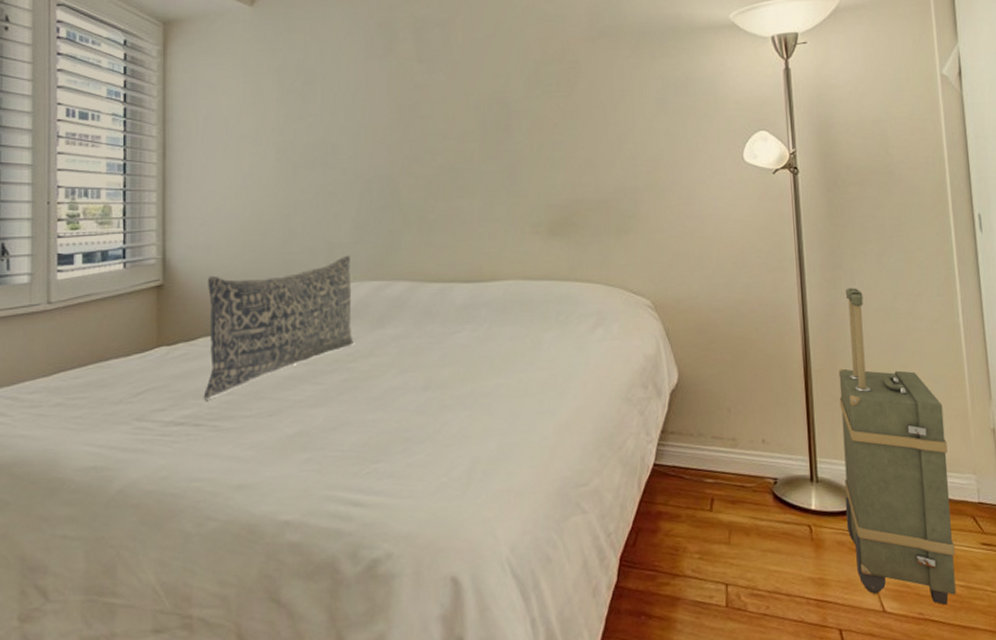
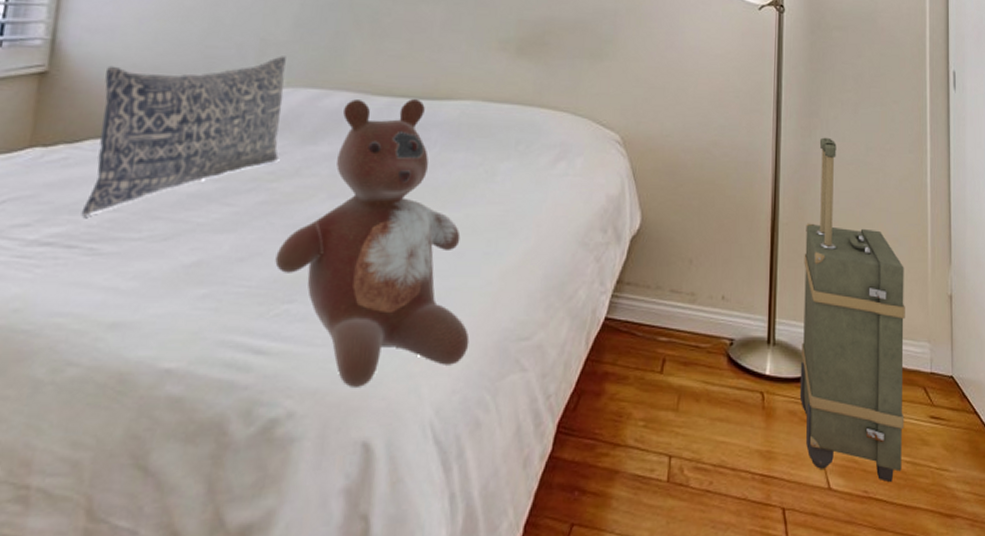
stuffed bear: none [361,282,534,531] -> present [275,98,470,387]

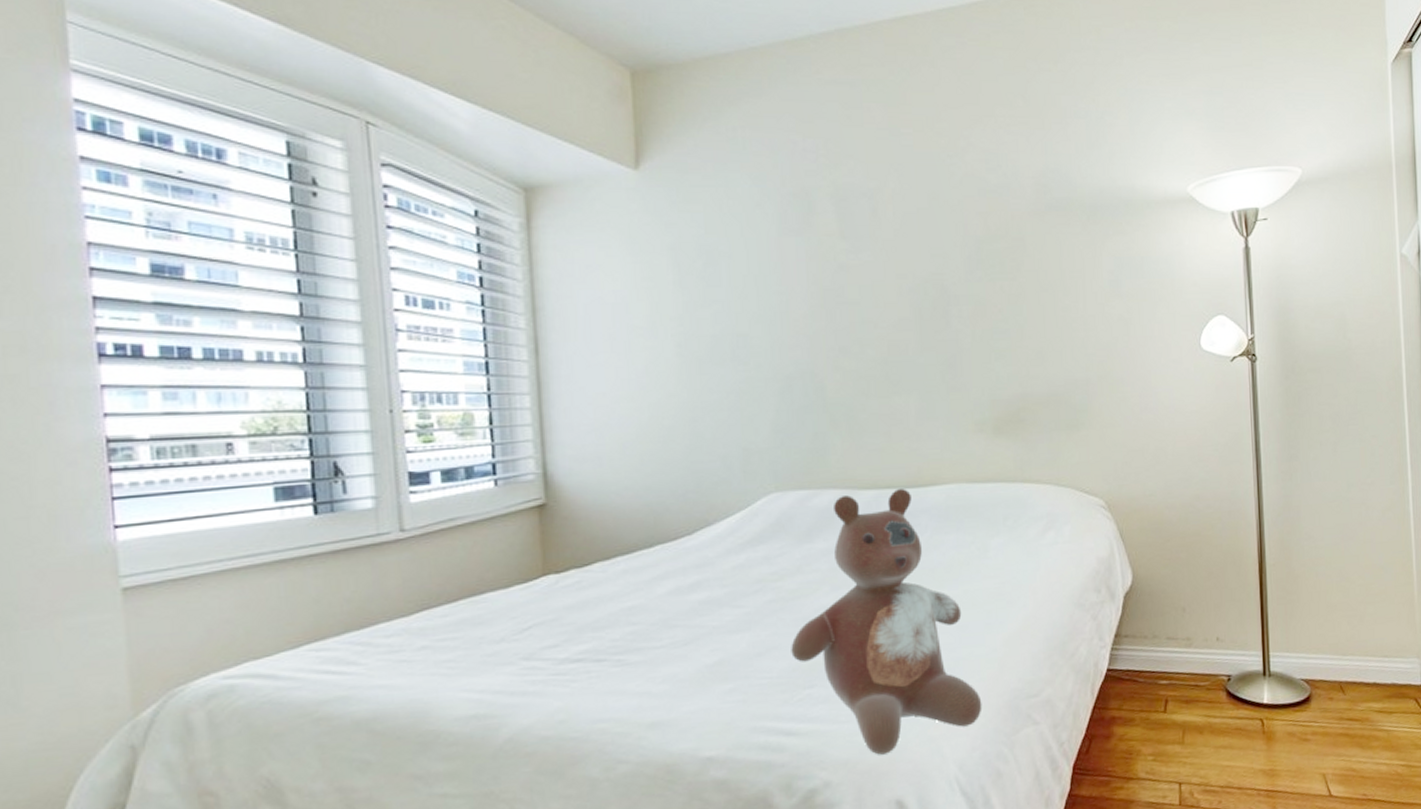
pillow: present [81,56,286,217] -> none [601,462,778,633]
suitcase: present [799,137,905,483] -> none [1293,478,1398,785]

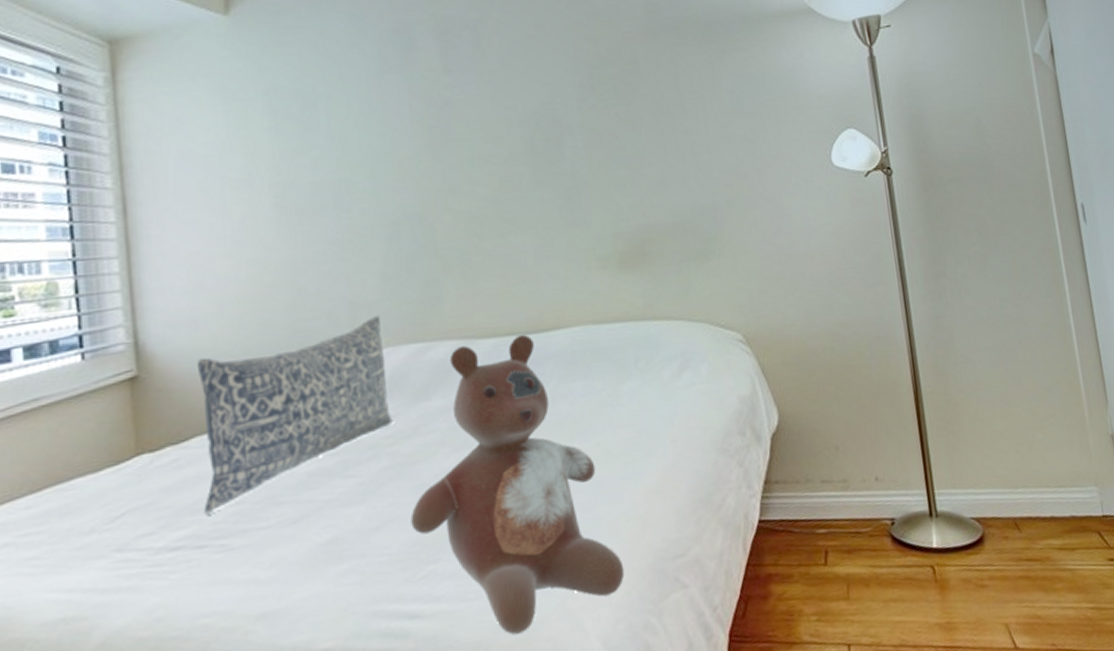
pillow: none [601,462,778,633] -> present [198,315,393,515]

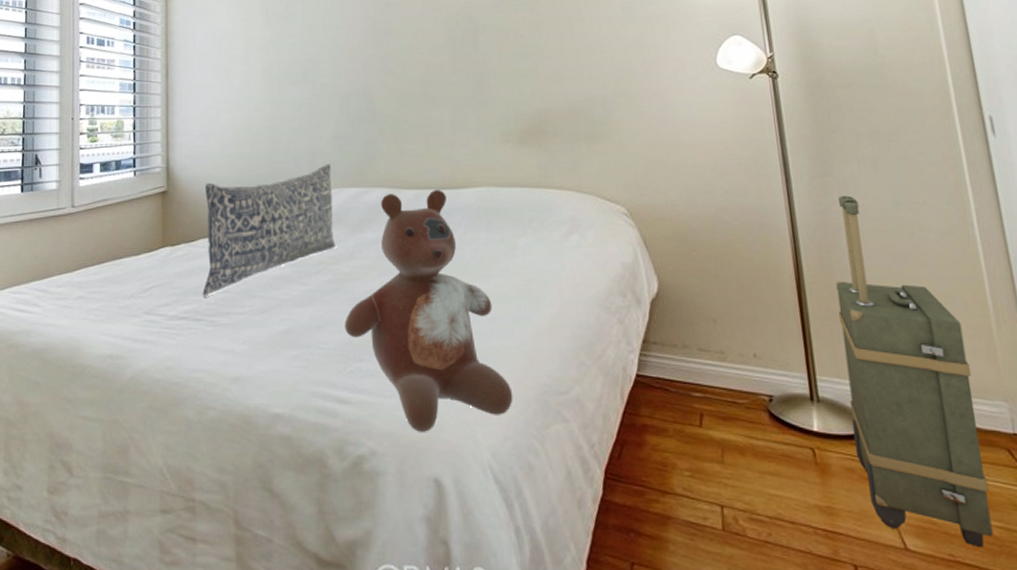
suitcase: none [950,296,1087,632] -> present [836,195,994,548]

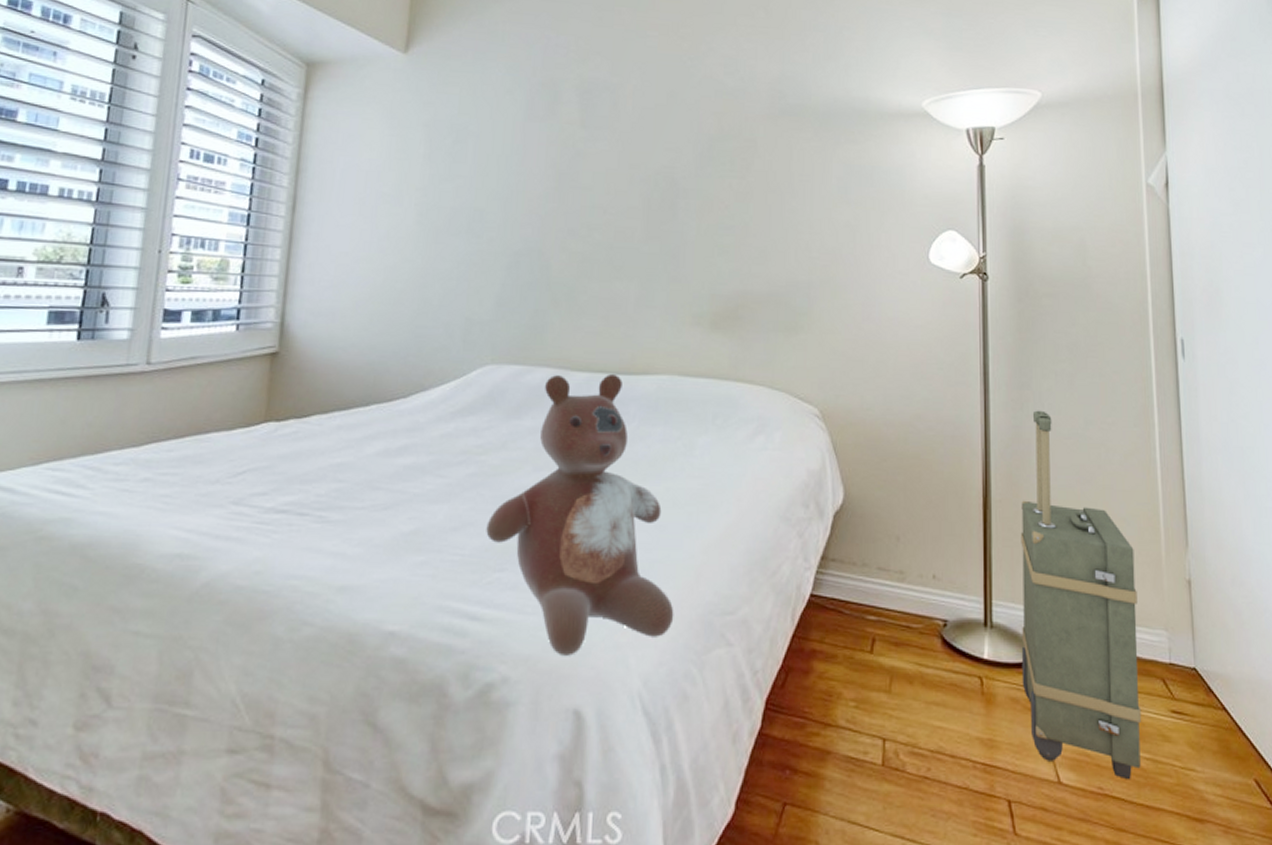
pillow: present [202,164,336,297] -> none [311,334,490,487]

